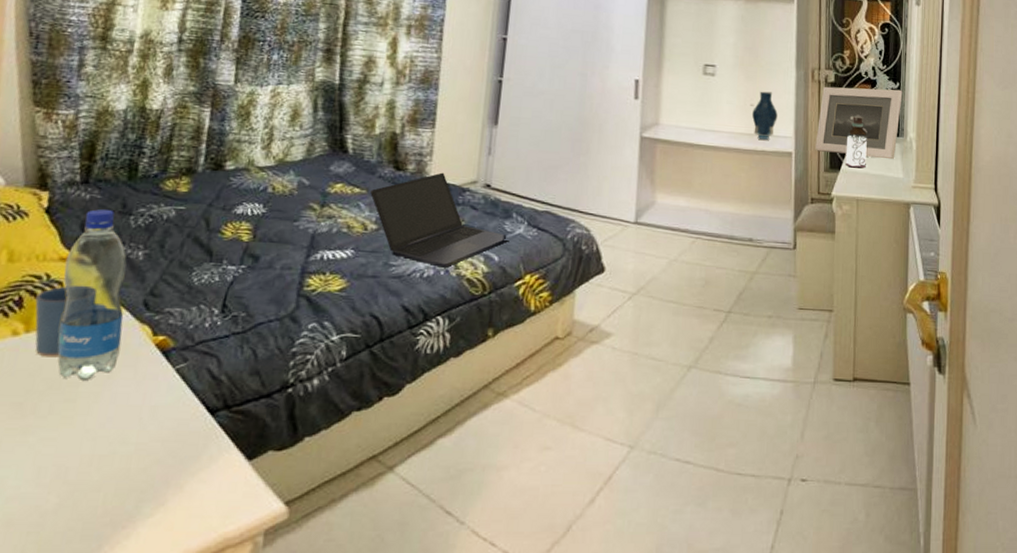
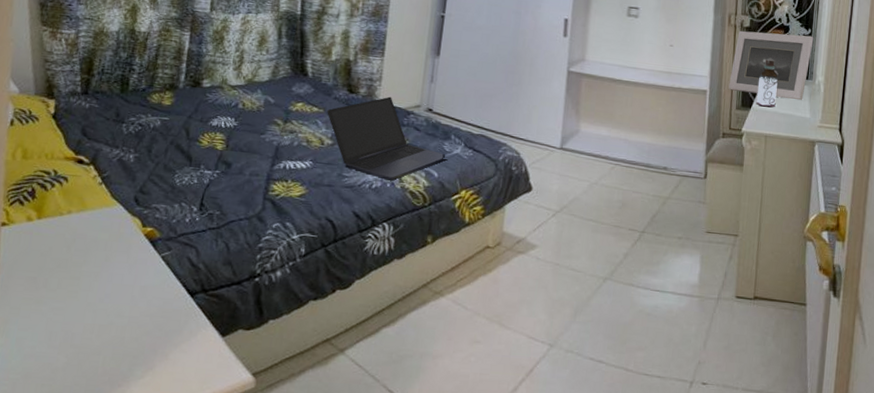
mug: present [35,286,68,357] -> none [45,181,72,241]
bottle: present [57,209,127,380] -> none [64,117,121,262]
vase: present [751,91,778,140] -> none [670,33,695,78]

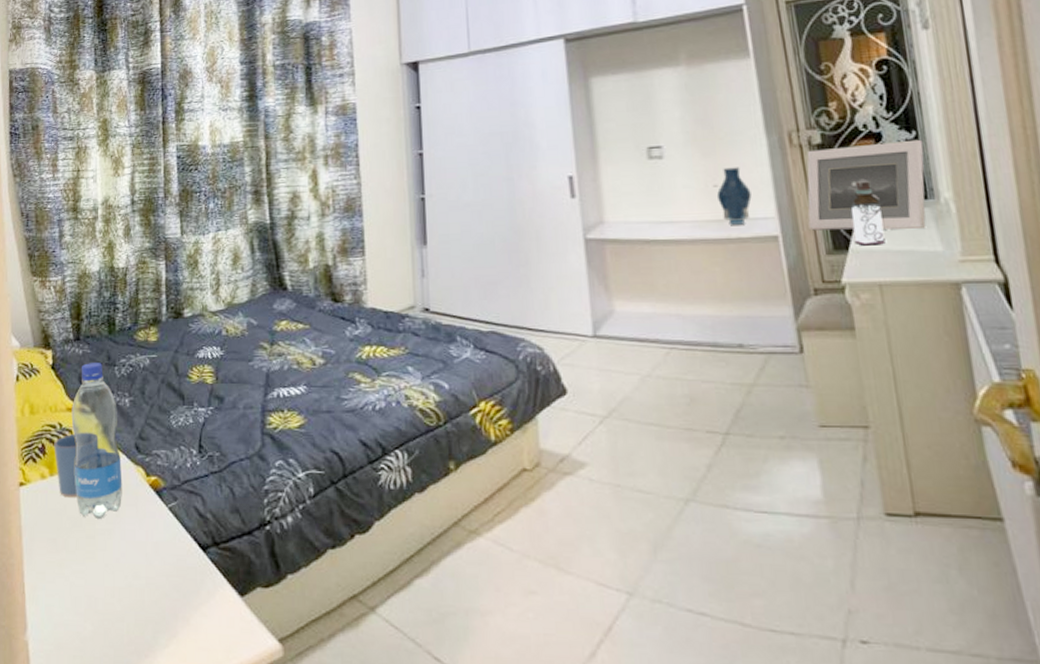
mug: none [45,181,72,241] -> present [54,433,78,498]
bottle: none [64,117,121,262] -> present [71,363,123,518]
laptop: present [327,96,447,181] -> none [313,300,456,399]
vase: none [670,33,695,78] -> present [716,167,752,225]

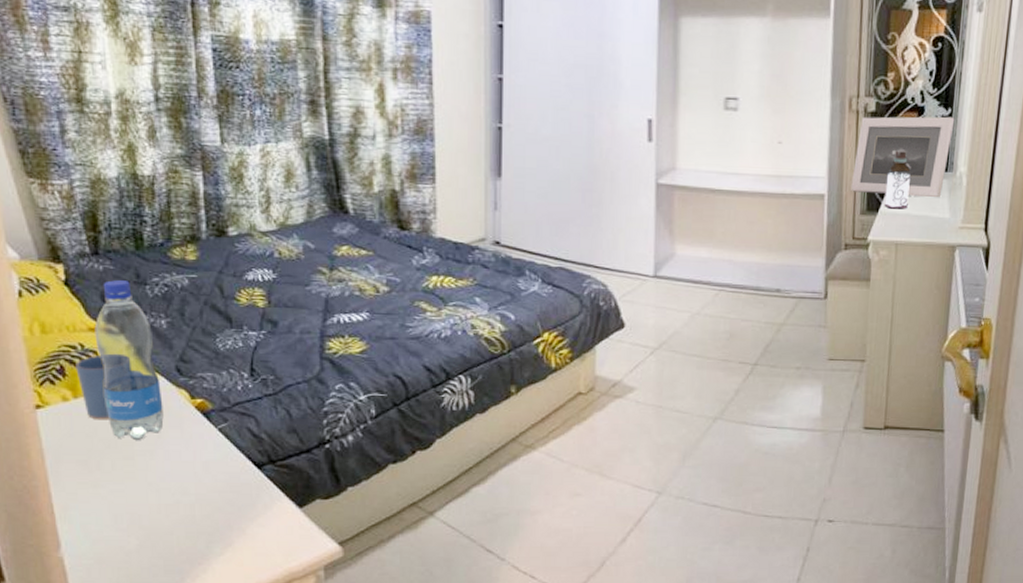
vase: present [716,167,752,225] -> none [779,126,809,181]

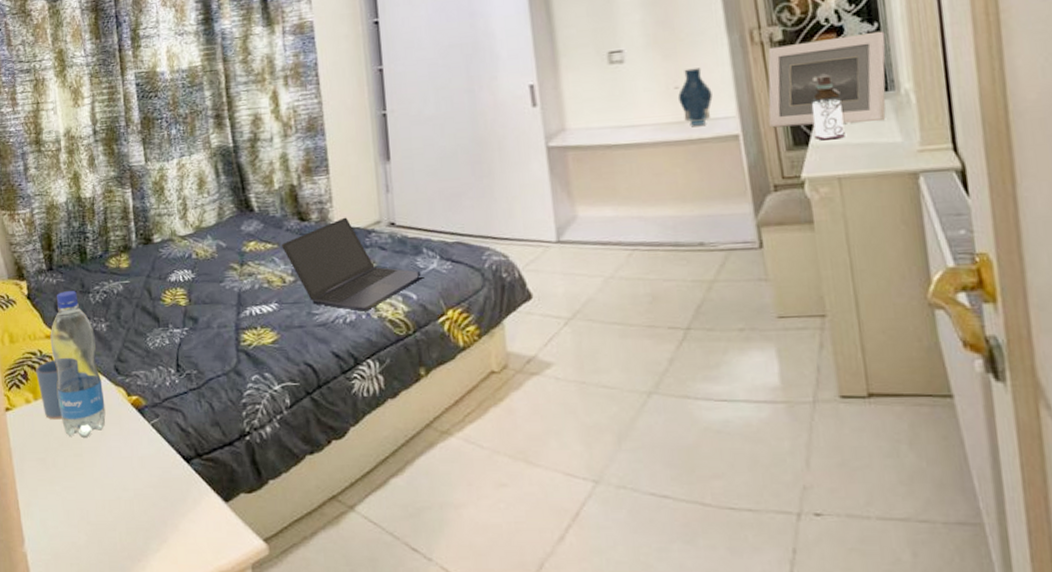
laptop: none [378,230,523,328] -> present [281,217,423,311]
vase: none [779,126,809,181] -> present [677,67,713,126]

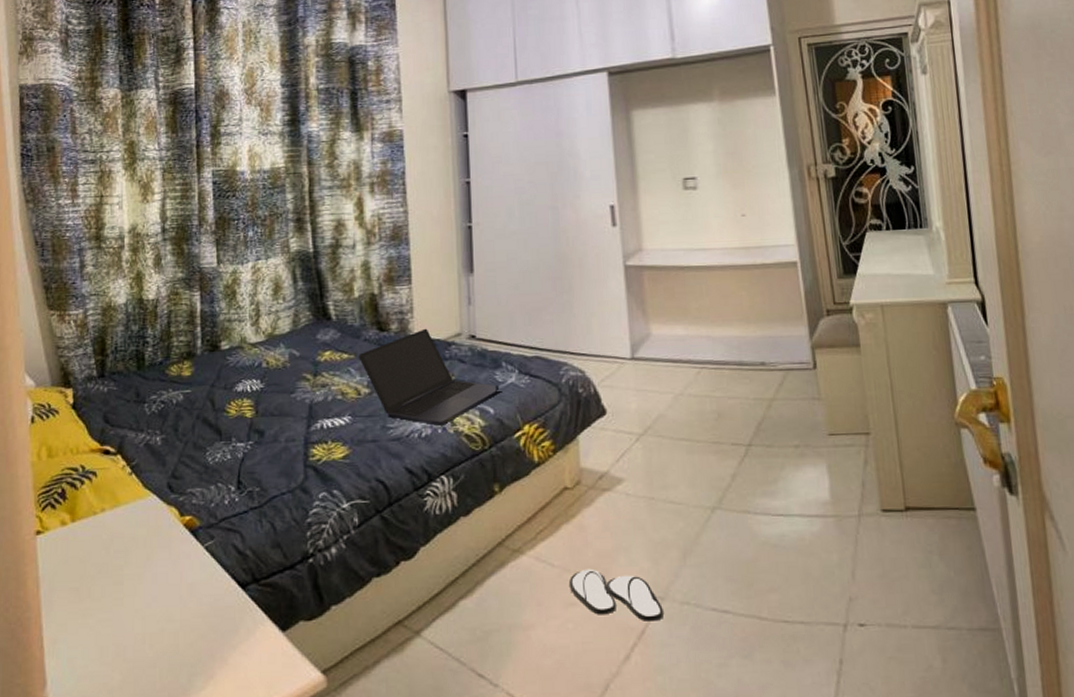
mug: present [36,359,63,420] -> none [76,475,104,544]
bottle: present [50,291,106,437] -> none [95,400,154,563]
slippers: none [500,451,599,504] -> present [570,568,663,621]
vase: present [677,67,713,126] -> none [744,198,775,252]
picture frame: present [768,31,886,128] -> none [822,174,921,257]
perfume bottle: present [810,73,845,140] -> none [858,209,887,270]

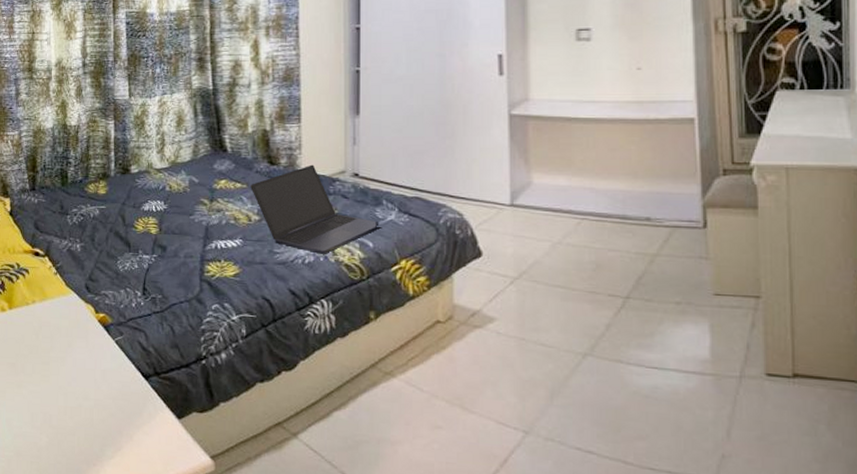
slippers: present [570,568,663,621] -> none [437,397,527,452]

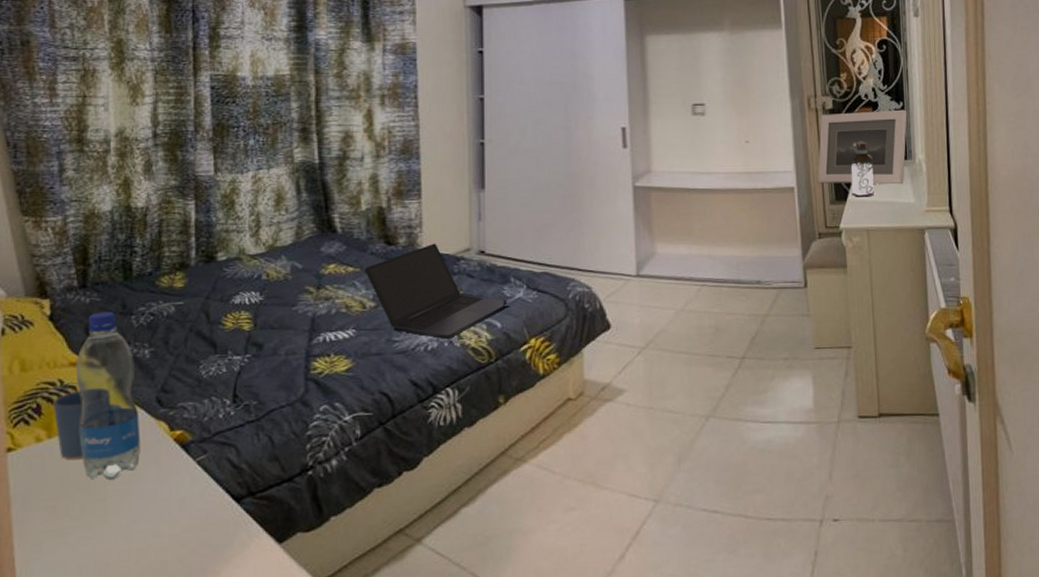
mug: none [12,273,34,329] -> present [53,390,84,460]
bottle: none [28,211,74,348] -> present [75,312,141,480]
picture frame: none [723,30,846,117] -> present [817,109,908,185]
perfume bottle: none [767,66,798,131] -> present [850,140,874,197]

